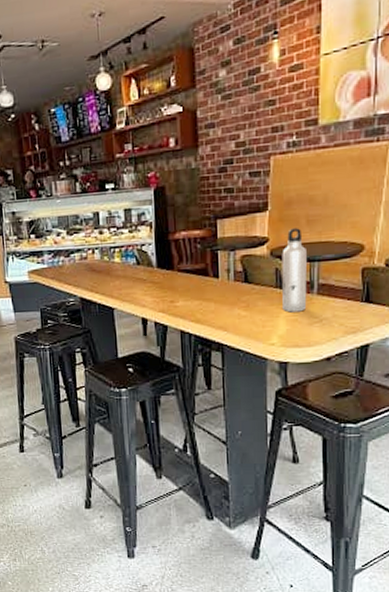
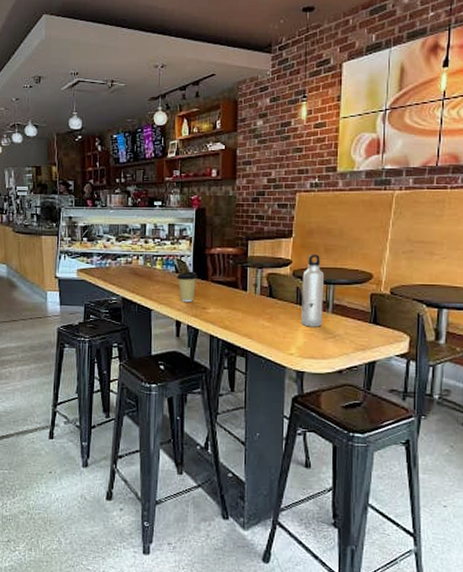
coffee cup: none [138,261,162,297] -> present [176,271,197,303]

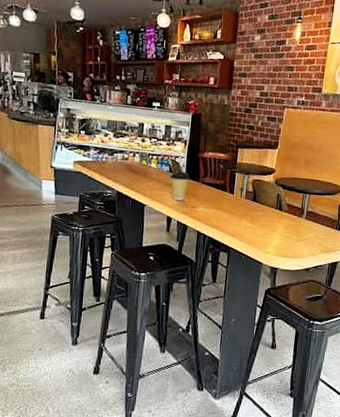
water bottle: present [301,254,325,327] -> none [279,166,303,231]

